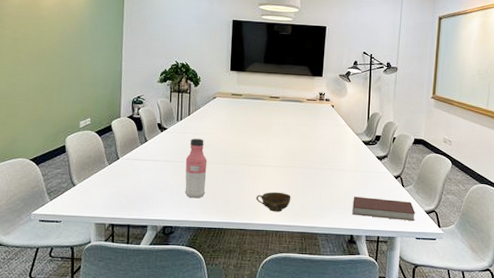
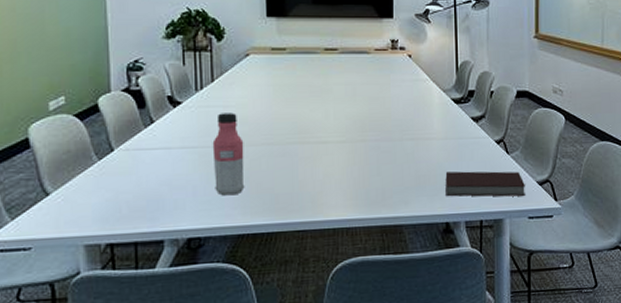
cup: present [255,191,291,212] -> none [315,175,364,203]

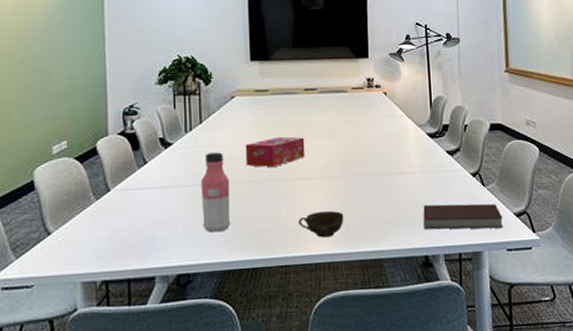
tissue box: none [260,98,325,129] -> present [245,136,305,167]
cup: none [315,175,364,203] -> present [298,210,344,238]

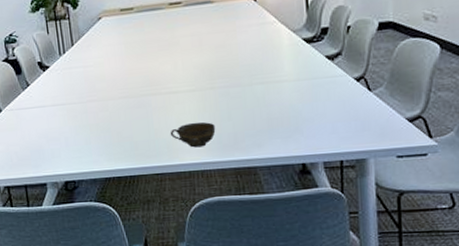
water bottle: present [200,152,231,233] -> none [77,72,108,145]
tissue box: present [245,136,305,167] -> none [115,52,174,84]
notebook: present [423,203,503,230] -> none [299,109,392,138]

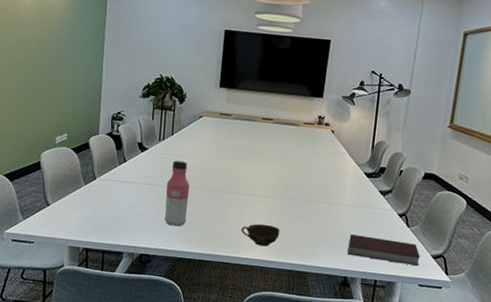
water bottle: none [77,72,108,145] -> present [164,160,190,227]
notebook: none [299,109,392,138] -> present [347,234,420,266]

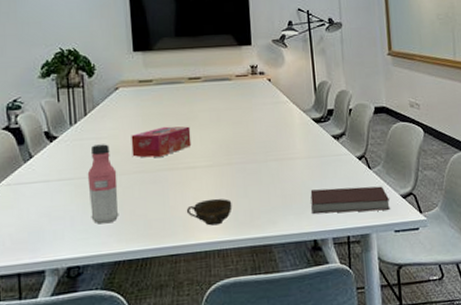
tissue box: none [204,156,257,181] -> present [131,126,192,158]

